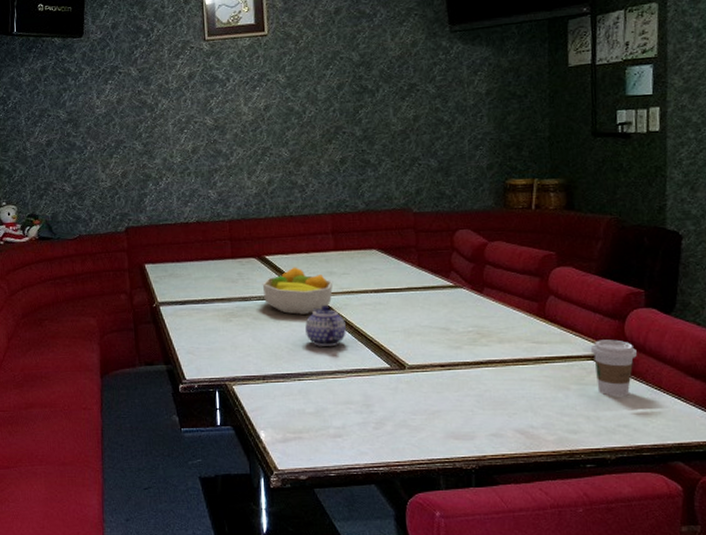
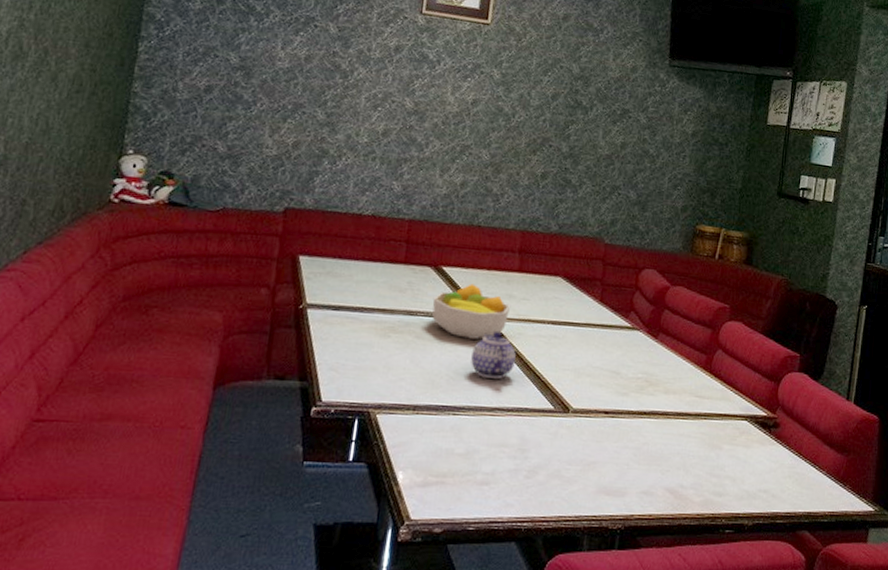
coffee cup: present [590,339,637,397] -> none [746,400,785,461]

